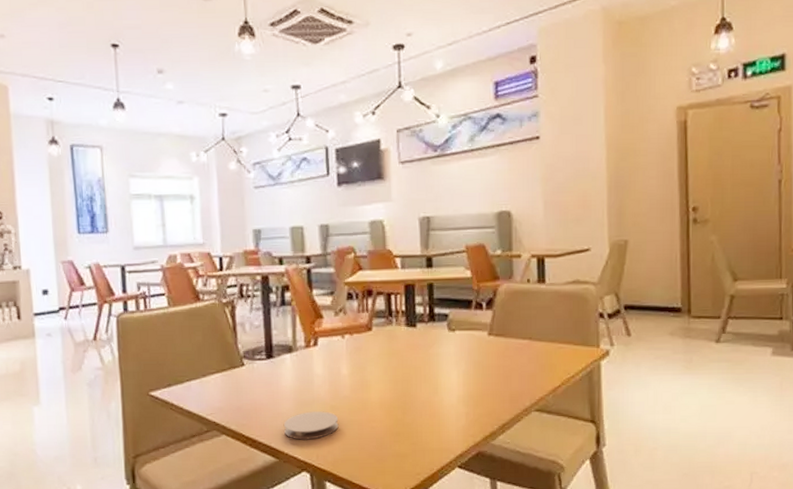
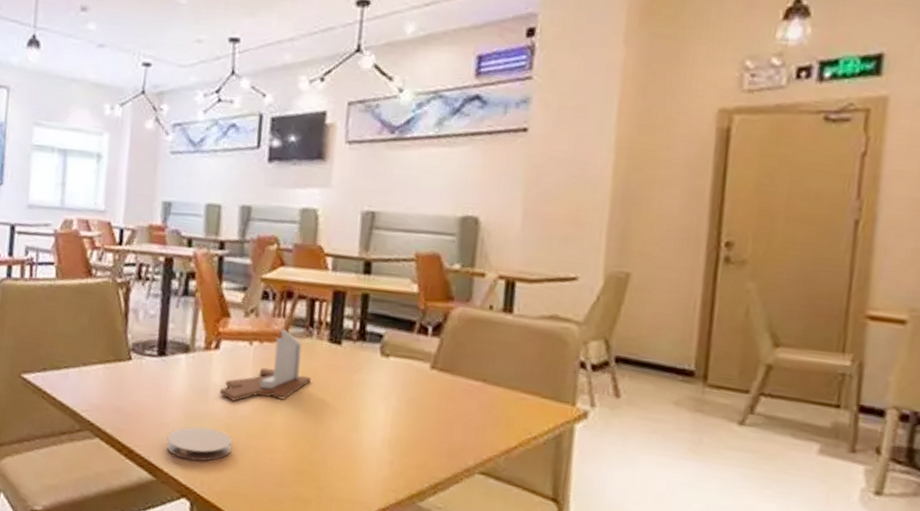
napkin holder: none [322,321,395,386] -> present [219,328,311,401]

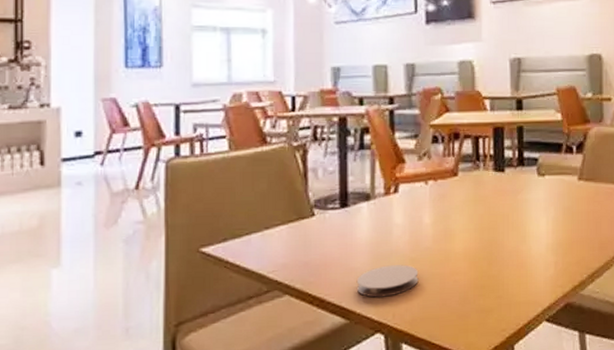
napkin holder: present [219,328,311,401] -> none [402,166,482,236]

